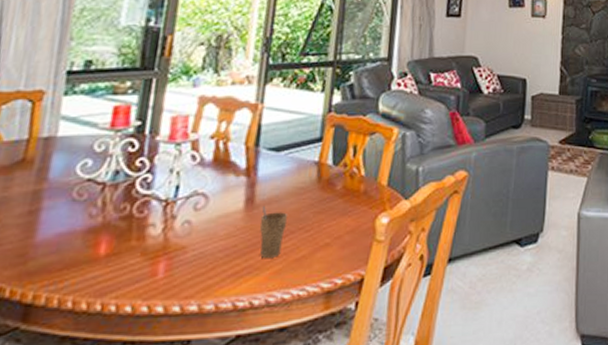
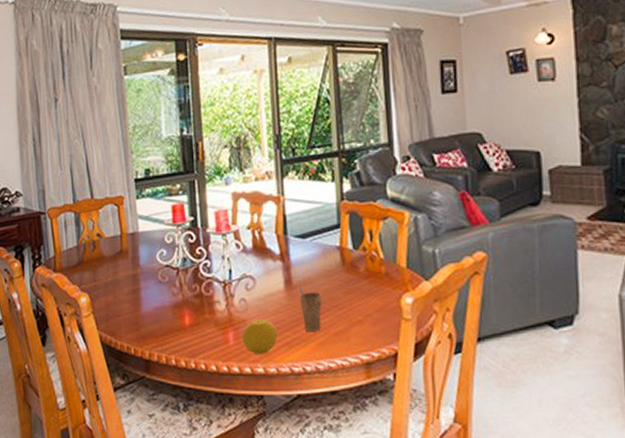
fruit: none [176,245,225,289] -> present [242,319,277,354]

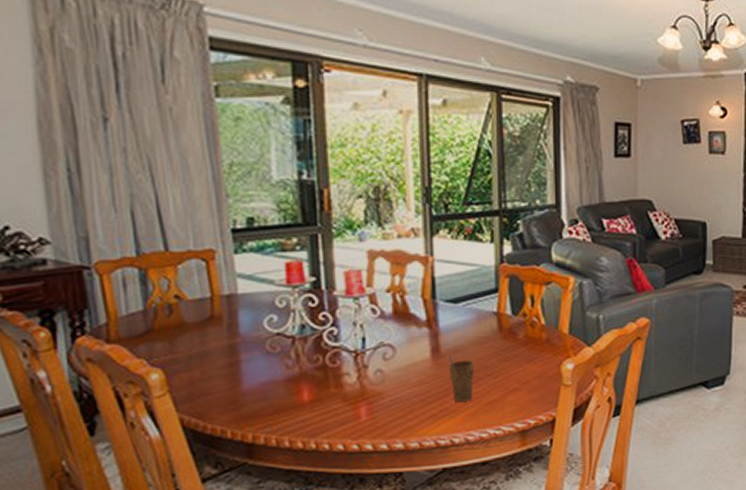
fruit: present [242,319,277,354] -> none [378,391,421,429]

